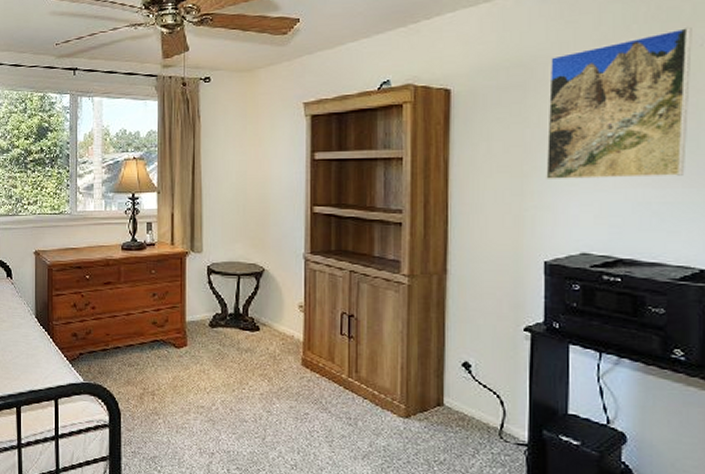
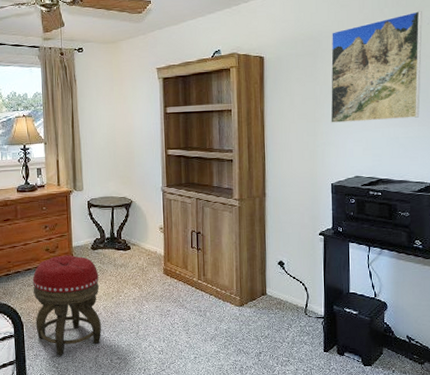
footstool: none [134,331,218,457] -> present [32,255,102,356]

